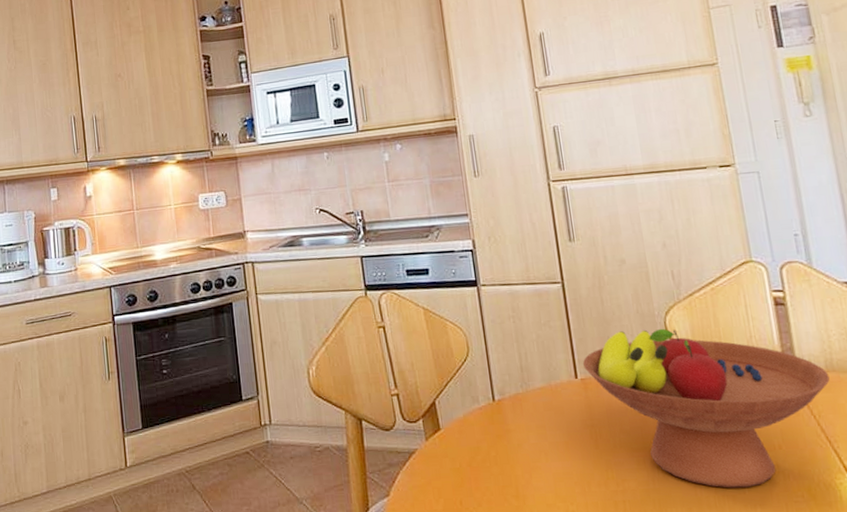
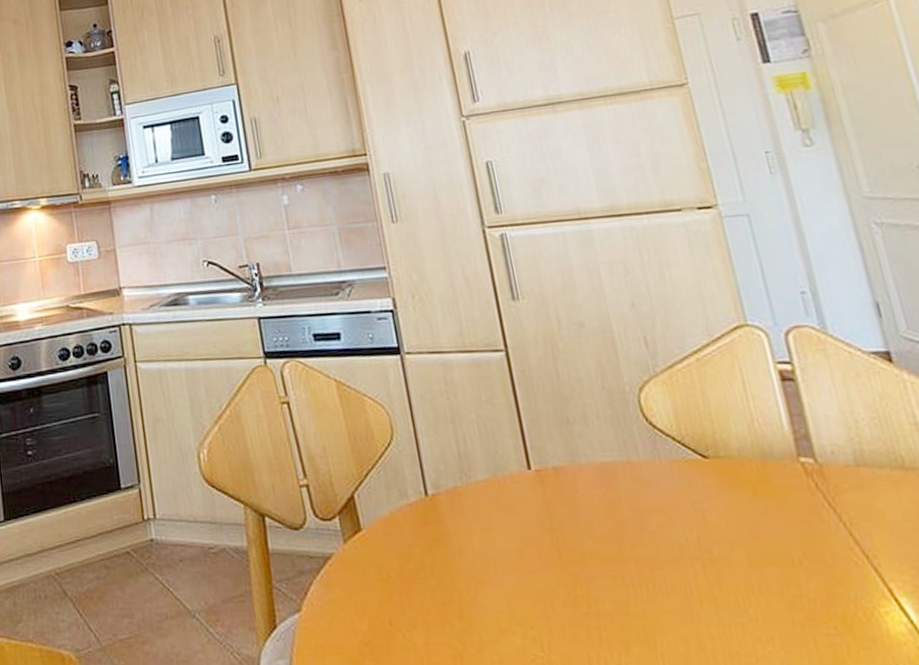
fruit bowl: present [582,328,830,488] -> none [536,408,862,614]

